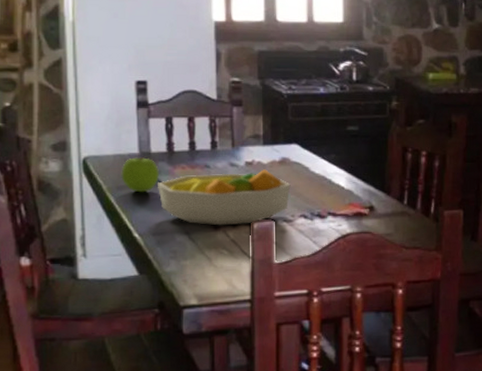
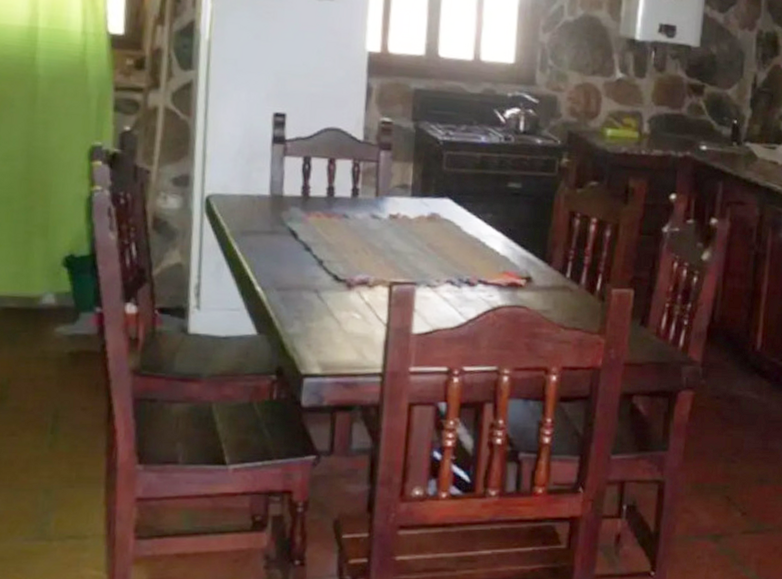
apple: present [121,157,159,193] -> none [247,200,291,241]
fruit bowl: present [157,168,291,226] -> none [286,223,439,286]

